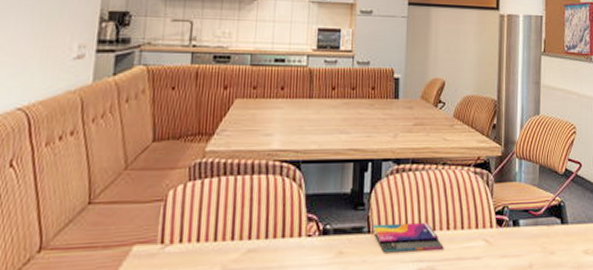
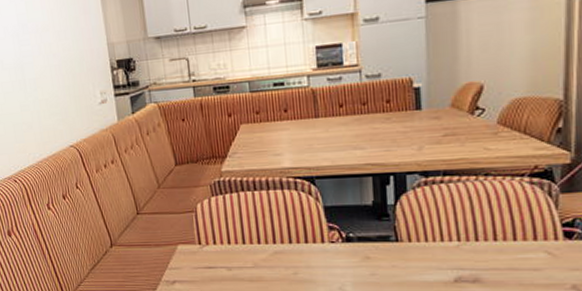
smartphone: present [372,223,444,252] -> none [400,233,490,260]

